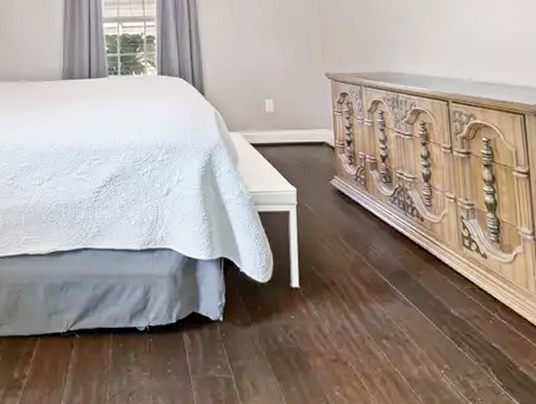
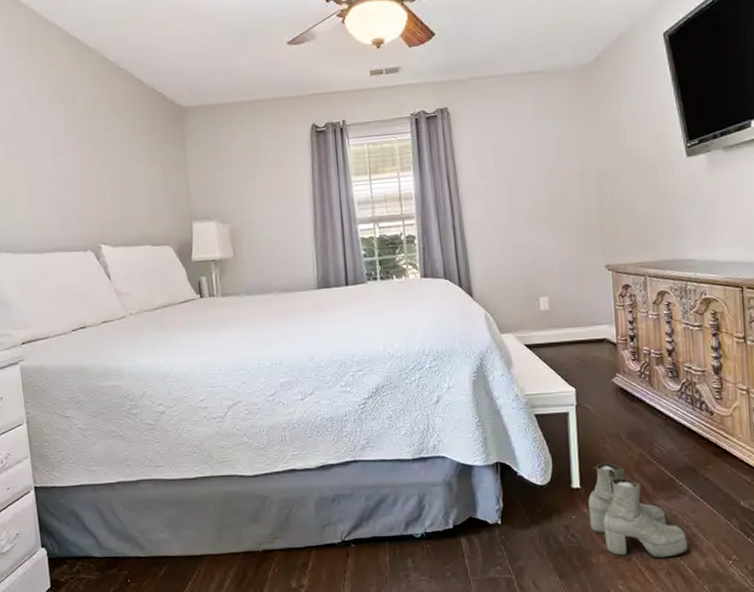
boots: none [307,263,402,364] -> present [588,462,688,558]

